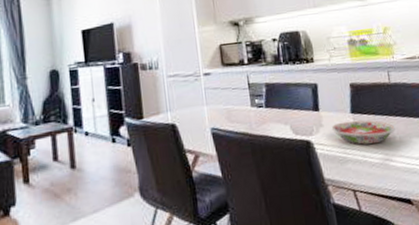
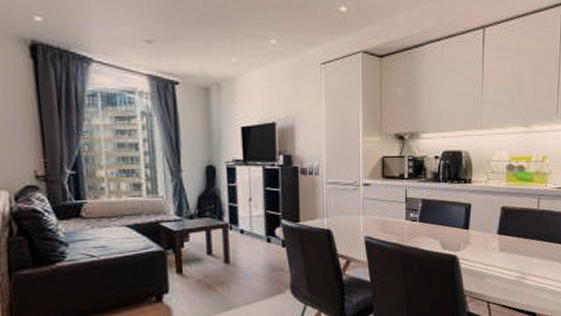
bowl: present [331,120,395,145] -> none [477,241,535,264]

